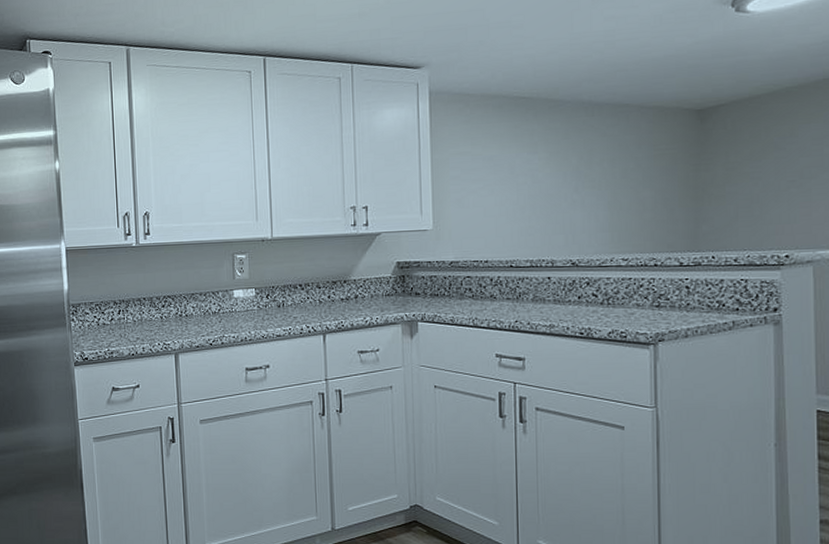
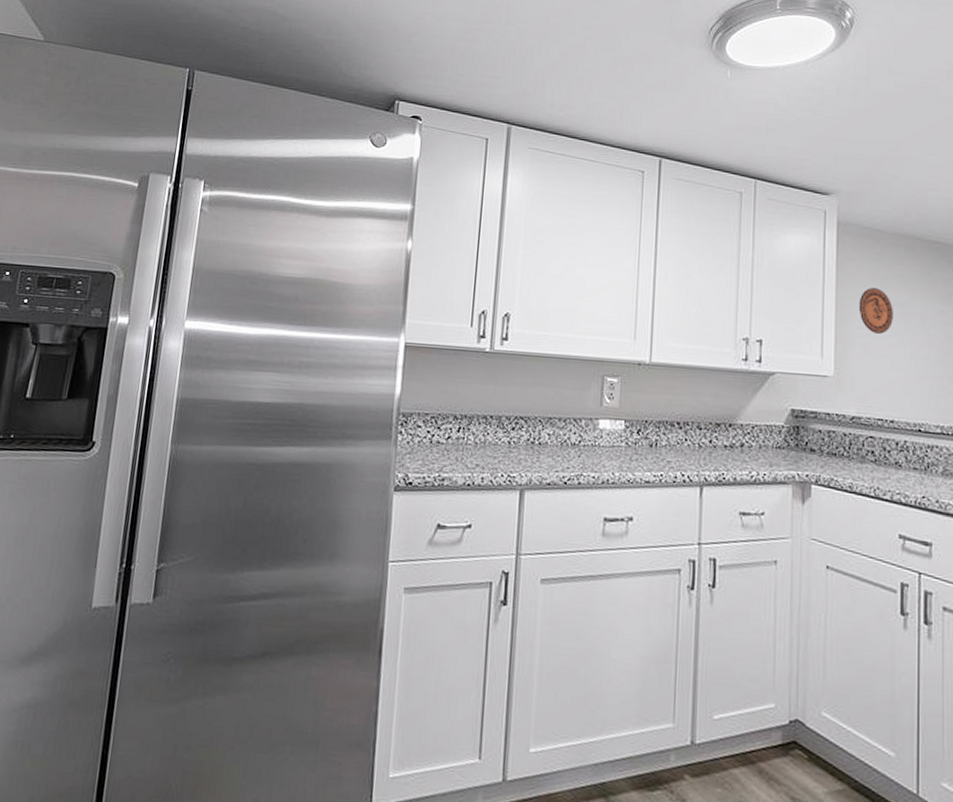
decorative plate: none [452,147,484,188] -> present [858,288,893,334]

